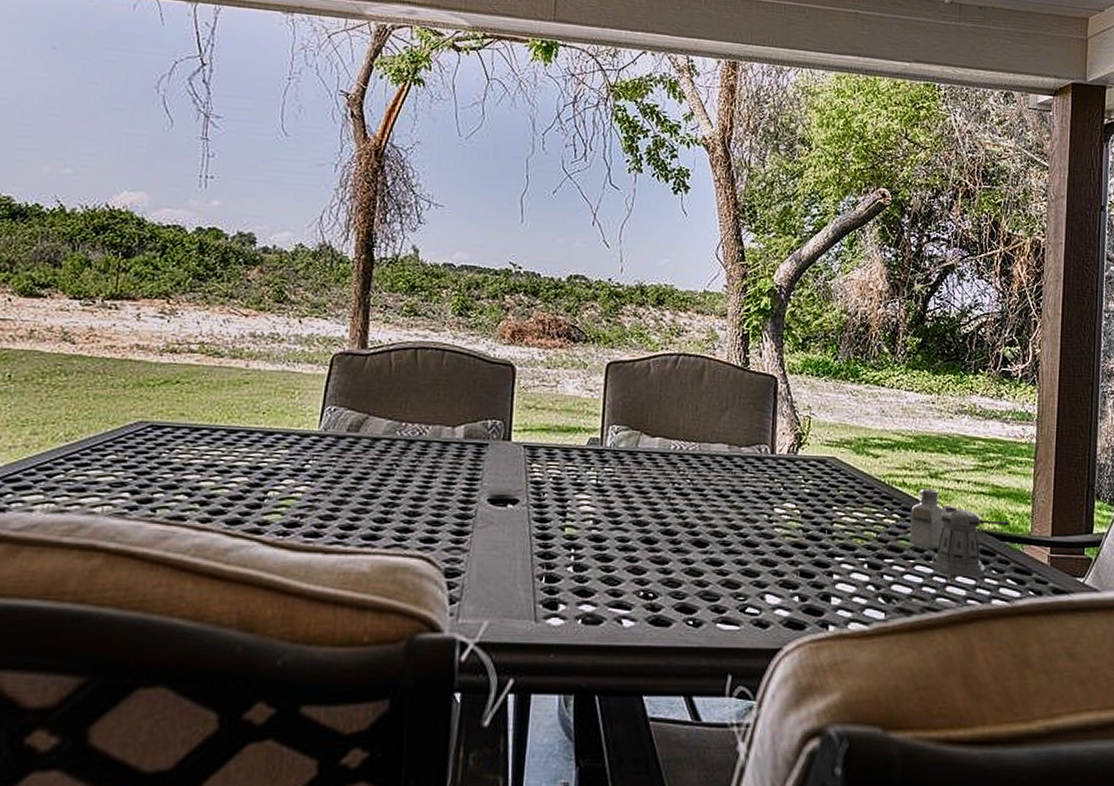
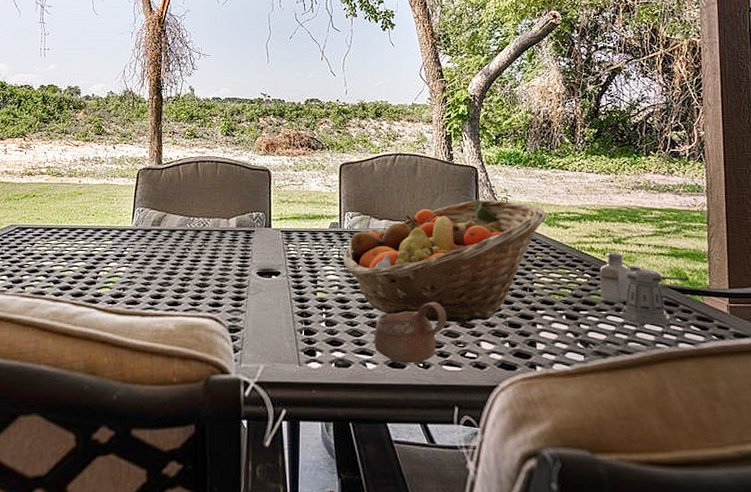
fruit basket: none [601,417,855,572] -> present [343,199,547,324]
cup: none [633,543,727,621] -> present [373,301,447,364]

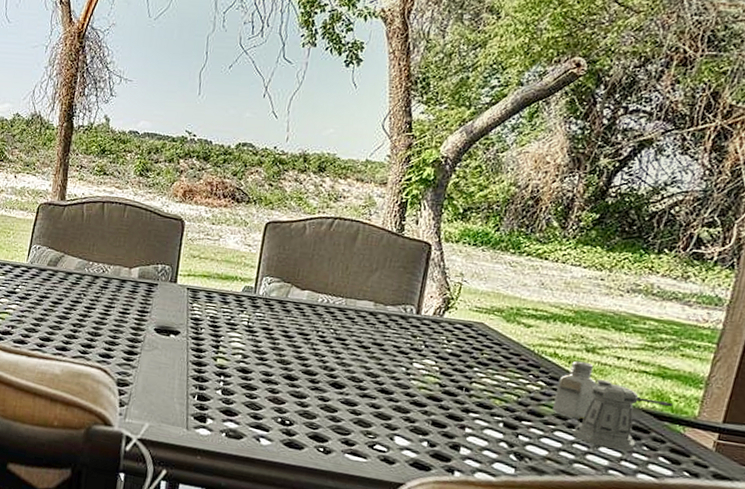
fruit basket: present [343,199,547,324] -> none [251,281,508,414]
cup: present [373,301,447,364] -> none [272,386,361,447]

